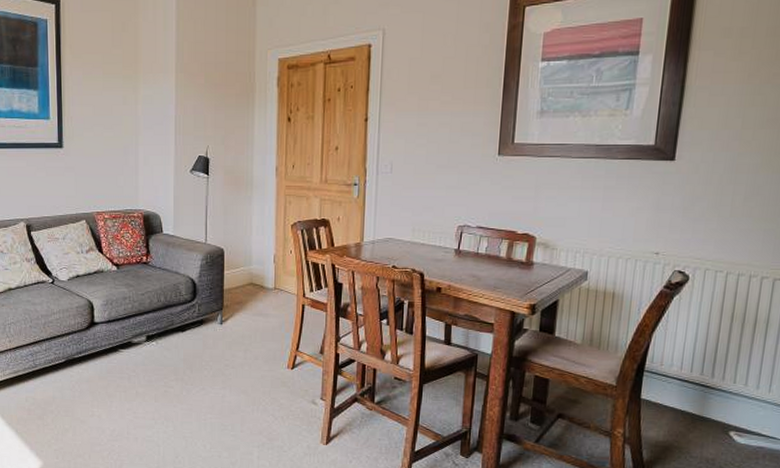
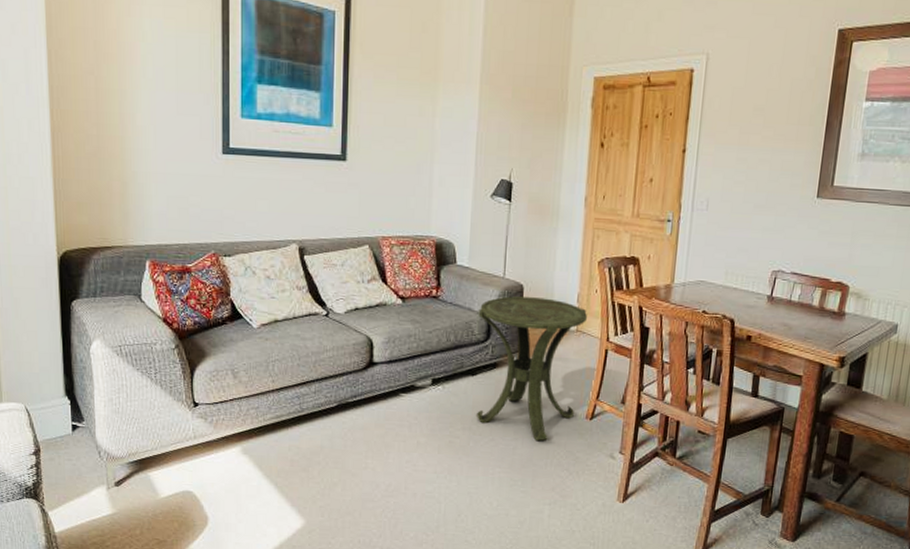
side table: none [184,260,283,389] -> present [477,296,587,441]

